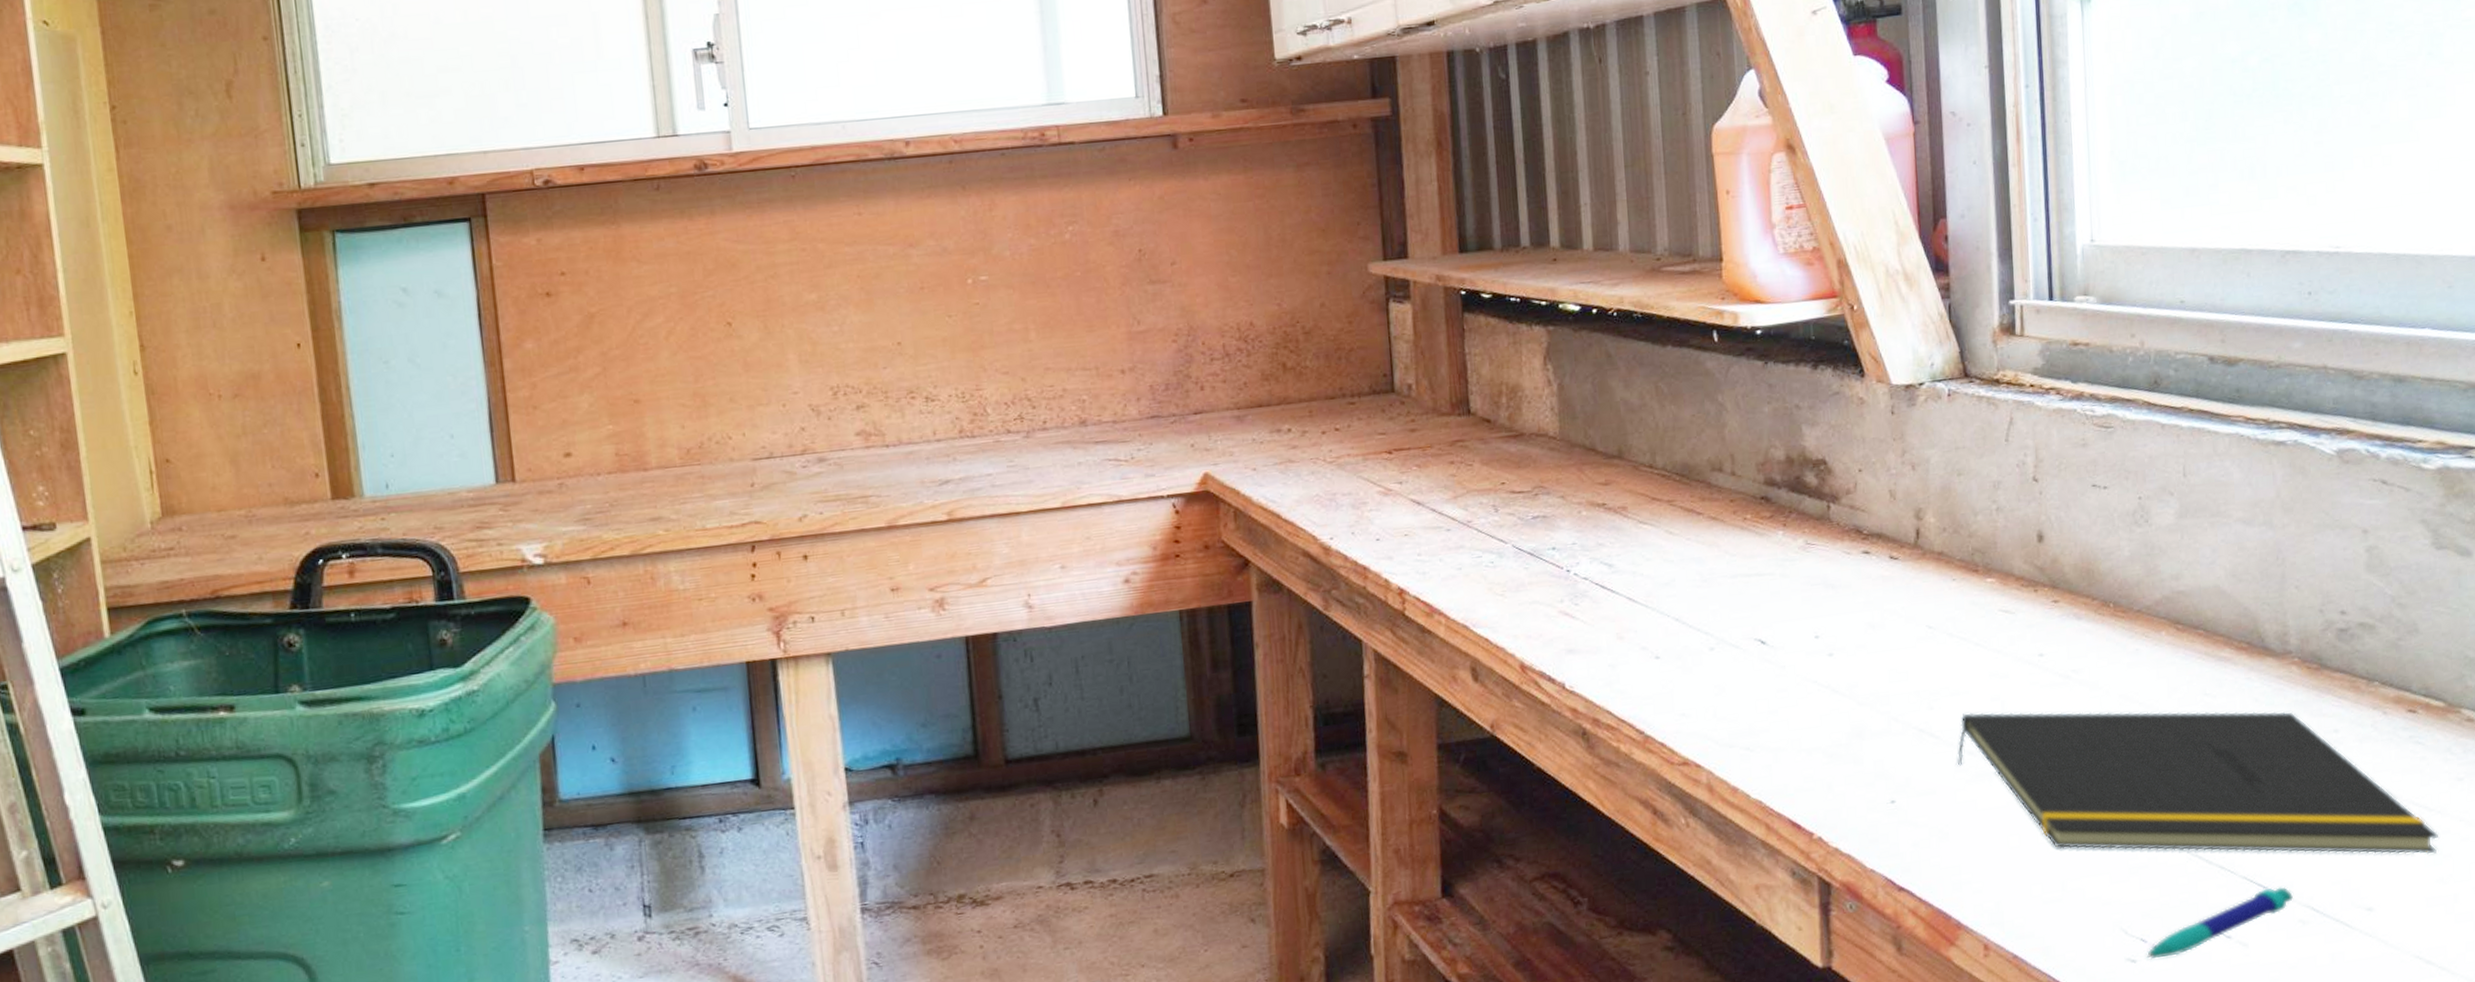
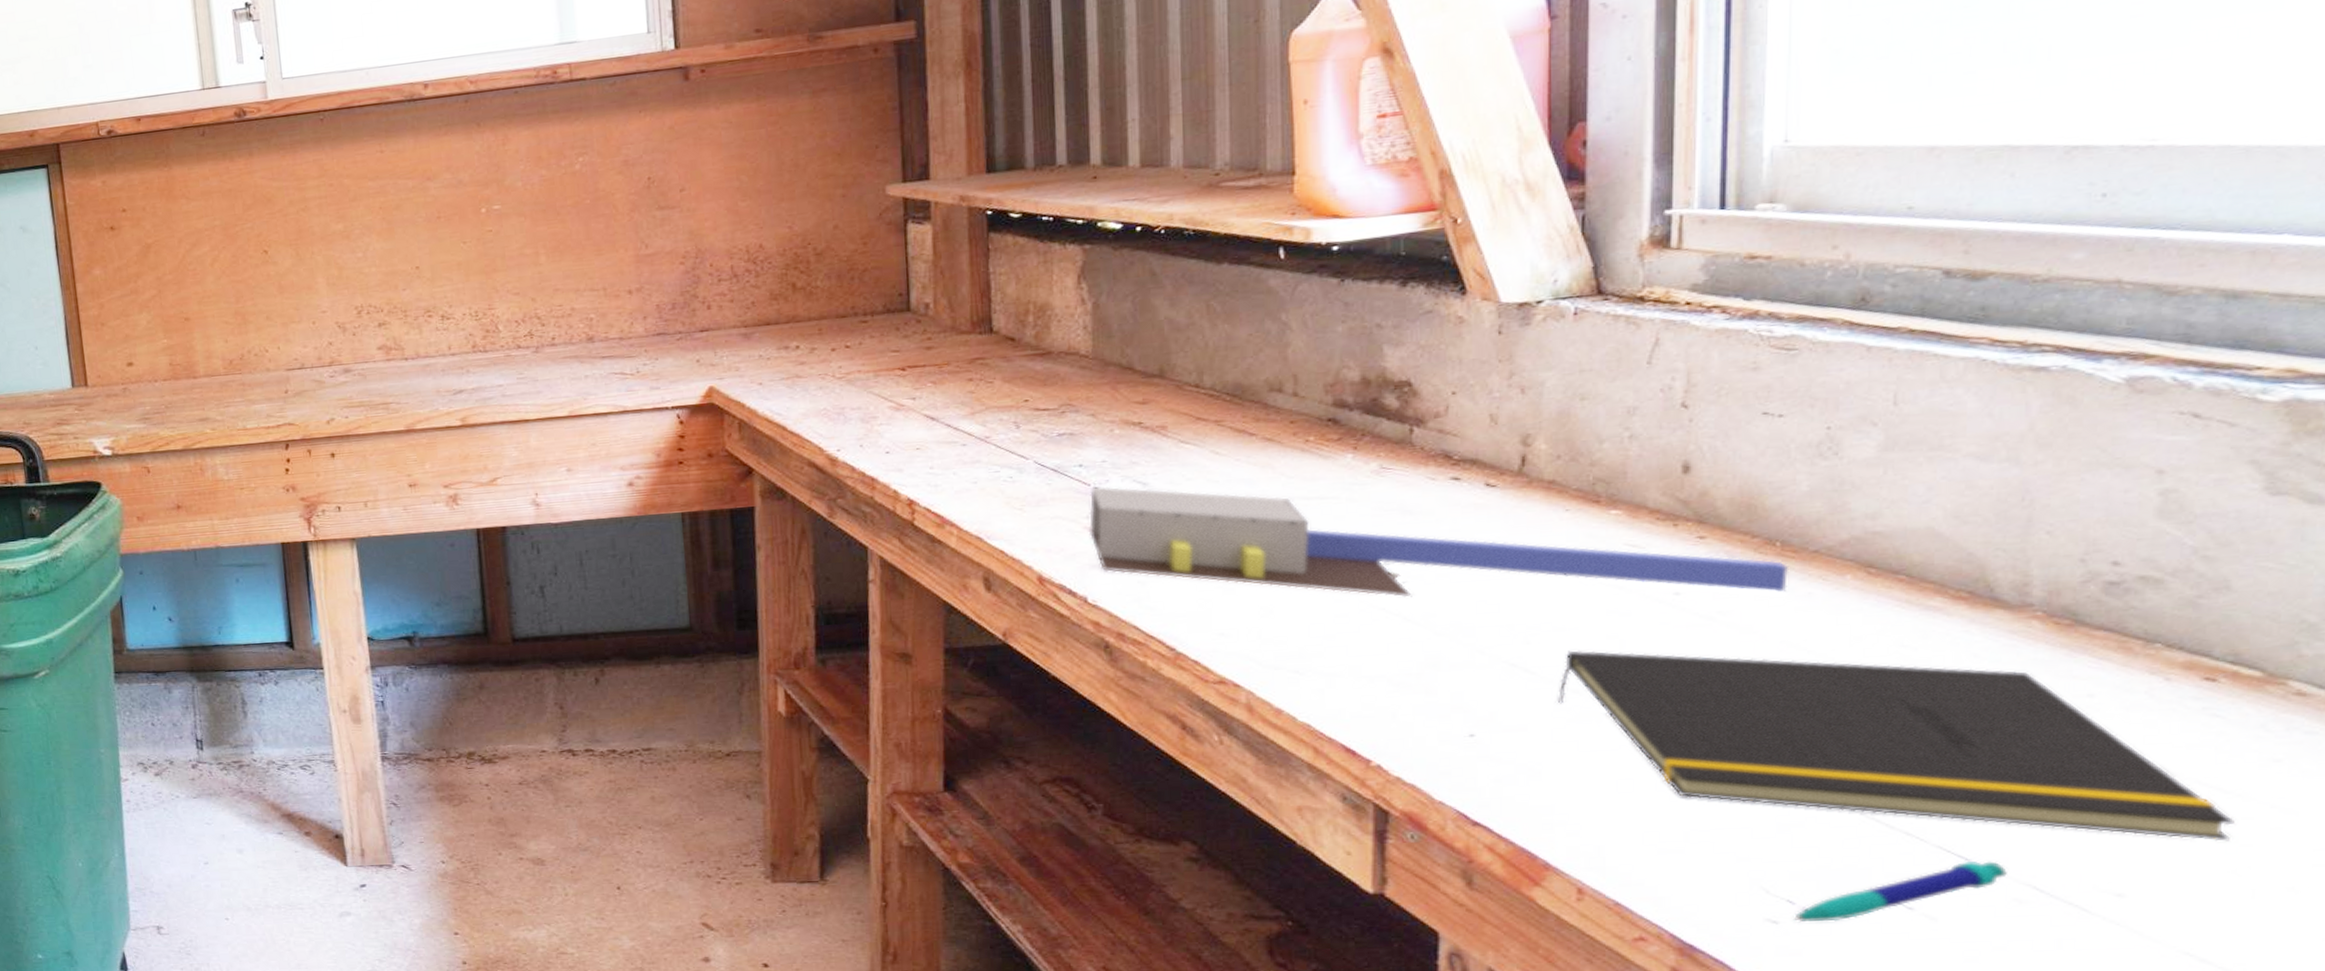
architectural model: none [1563,568,2121,670] -> present [1088,486,1790,598]

